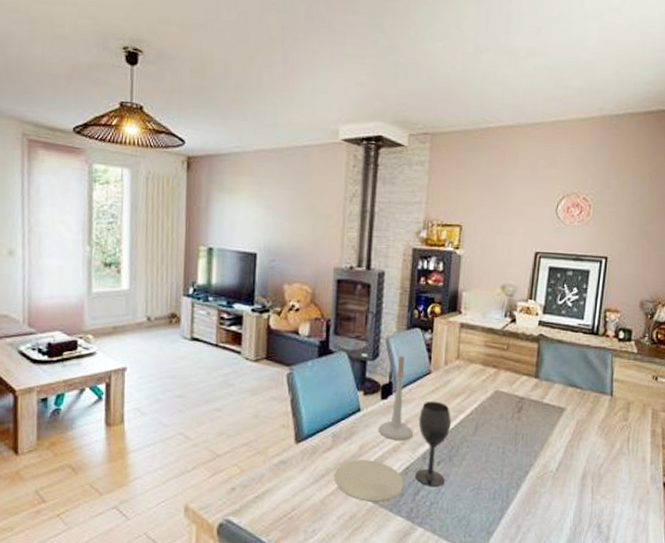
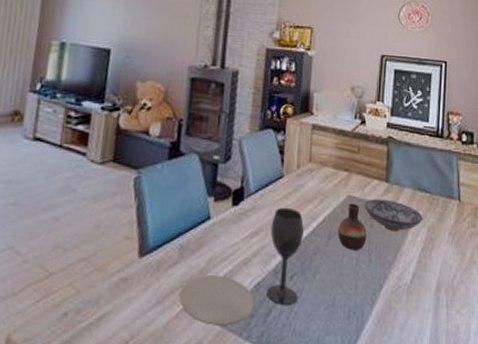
candlestick: present [378,355,413,440] -> none [228,157,265,252]
vase: none [485,398,514,440] -> present [338,203,367,250]
bowl: none [512,393,572,425] -> present [364,199,423,233]

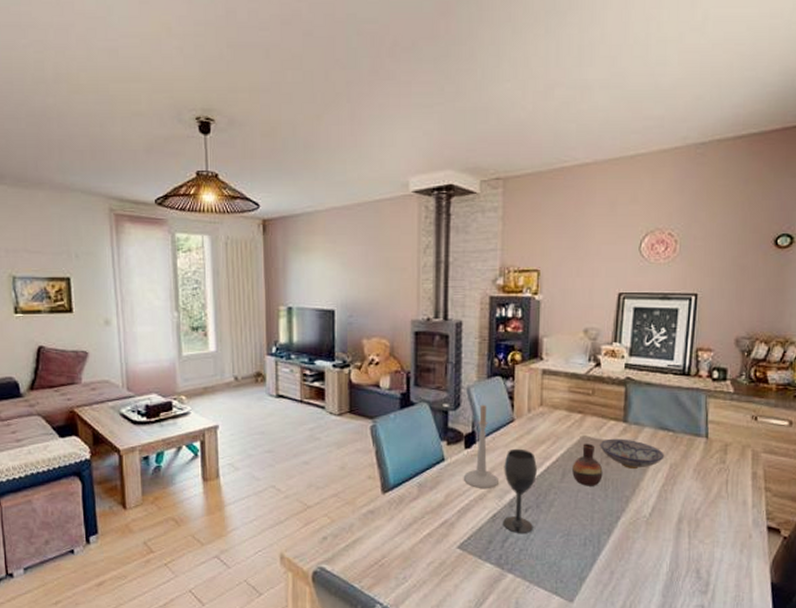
plate: present [178,275,254,325] -> none [421,508,491,549]
candlestick: none [228,157,265,252] -> present [463,404,498,488]

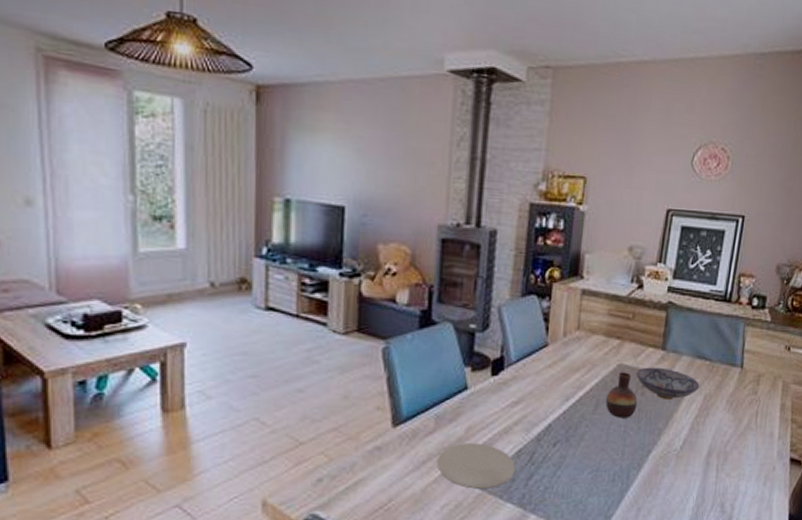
plate: none [421,508,491,549] -> present [436,443,515,489]
candlestick: present [463,404,498,488] -> none [487,326,527,420]
wine glass: present [503,448,537,533] -> none [528,376,569,470]

